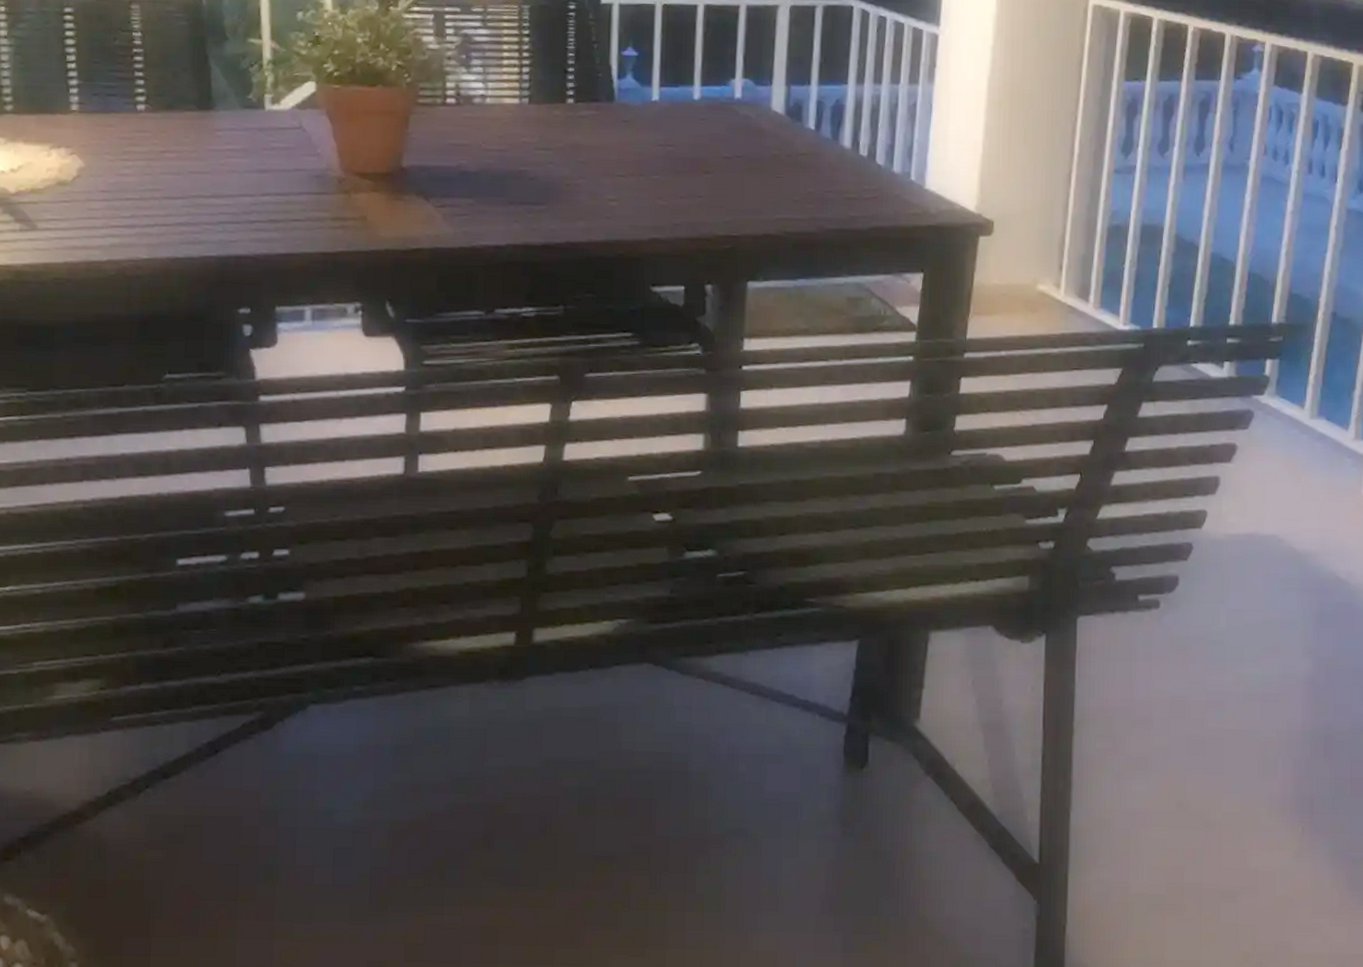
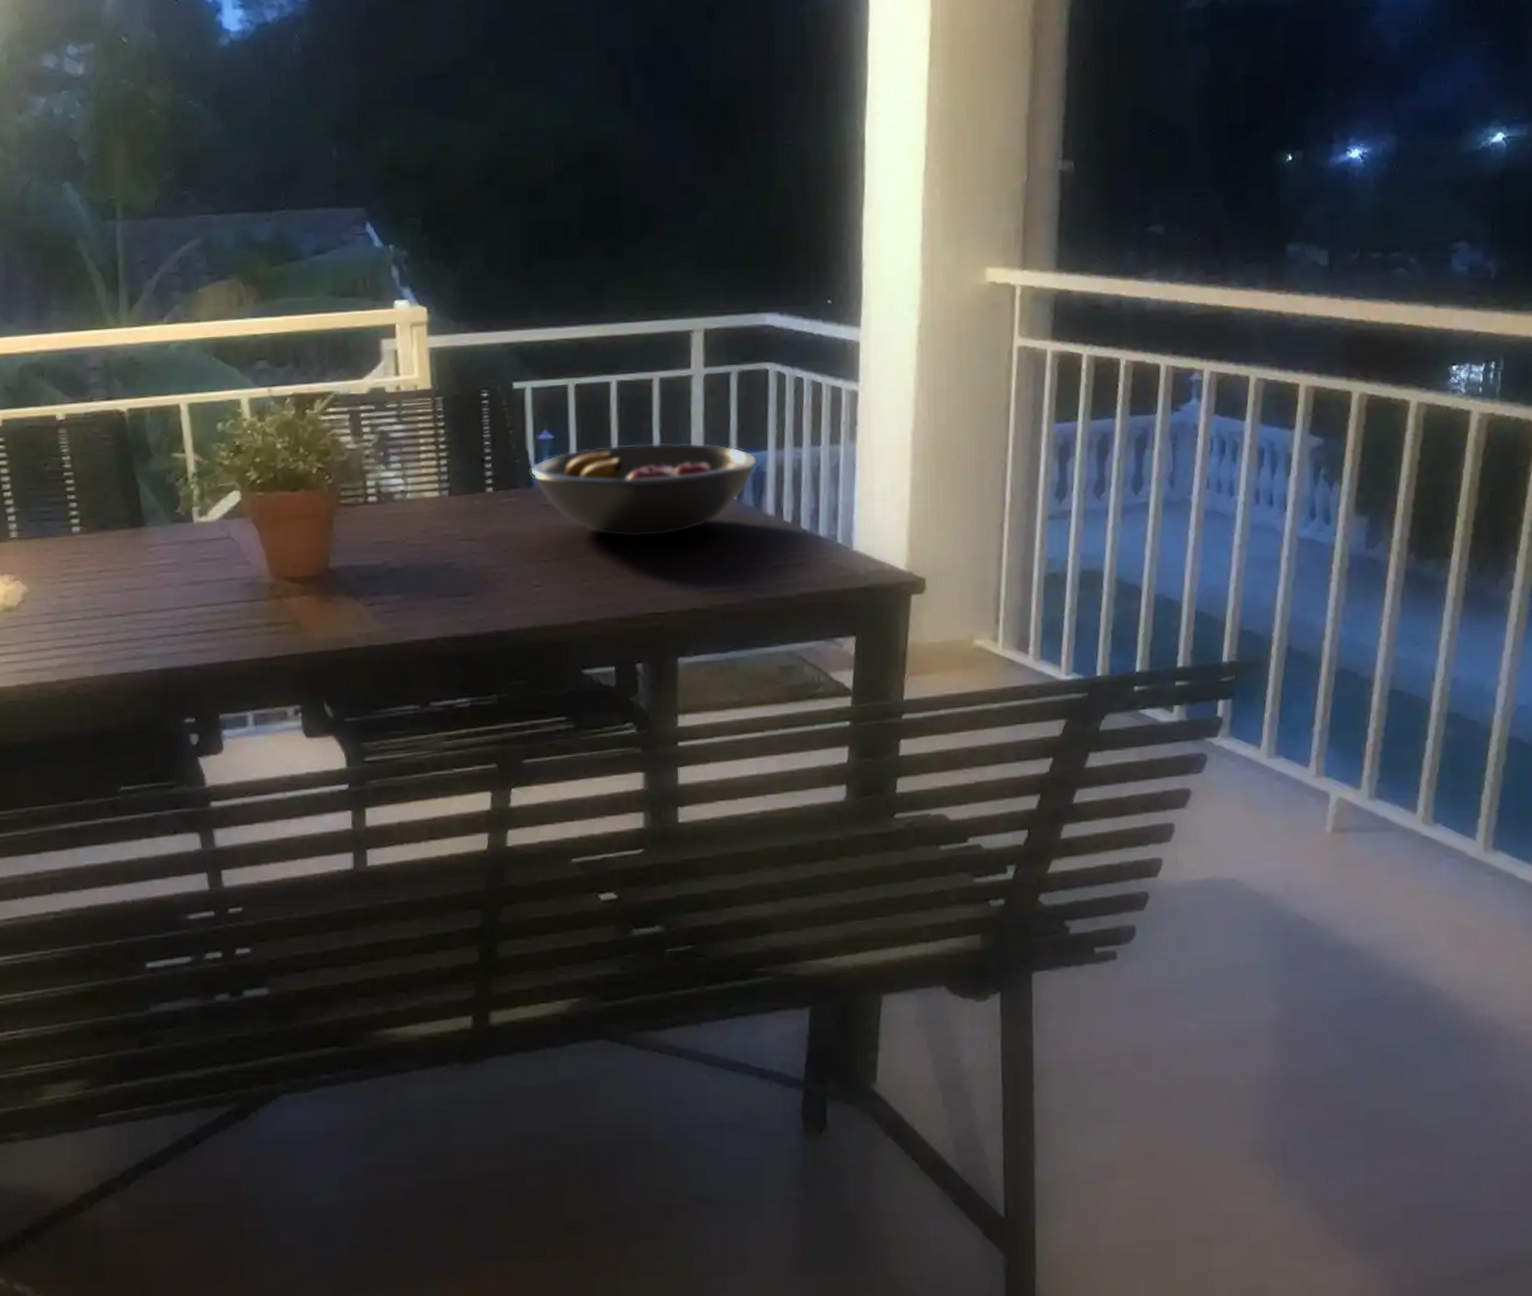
fruit bowl: none [612,68,837,159] -> present [530,443,757,537]

